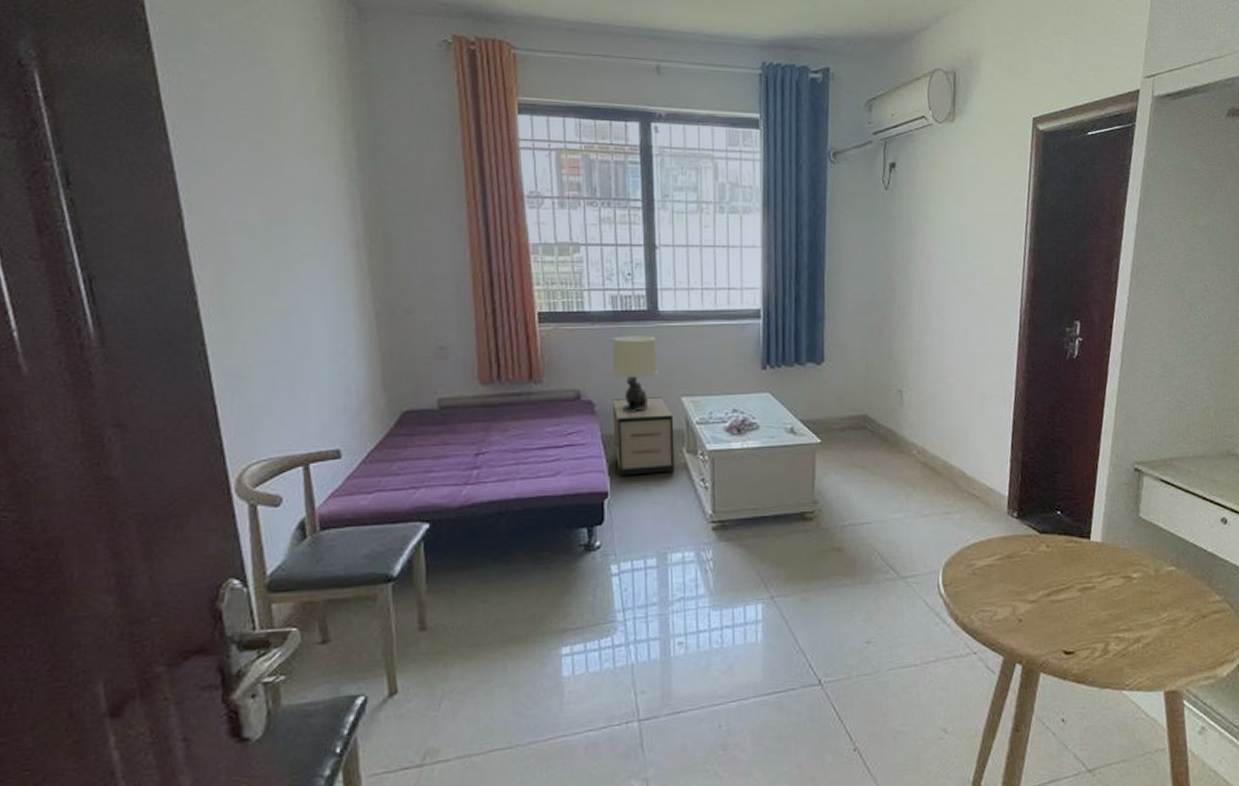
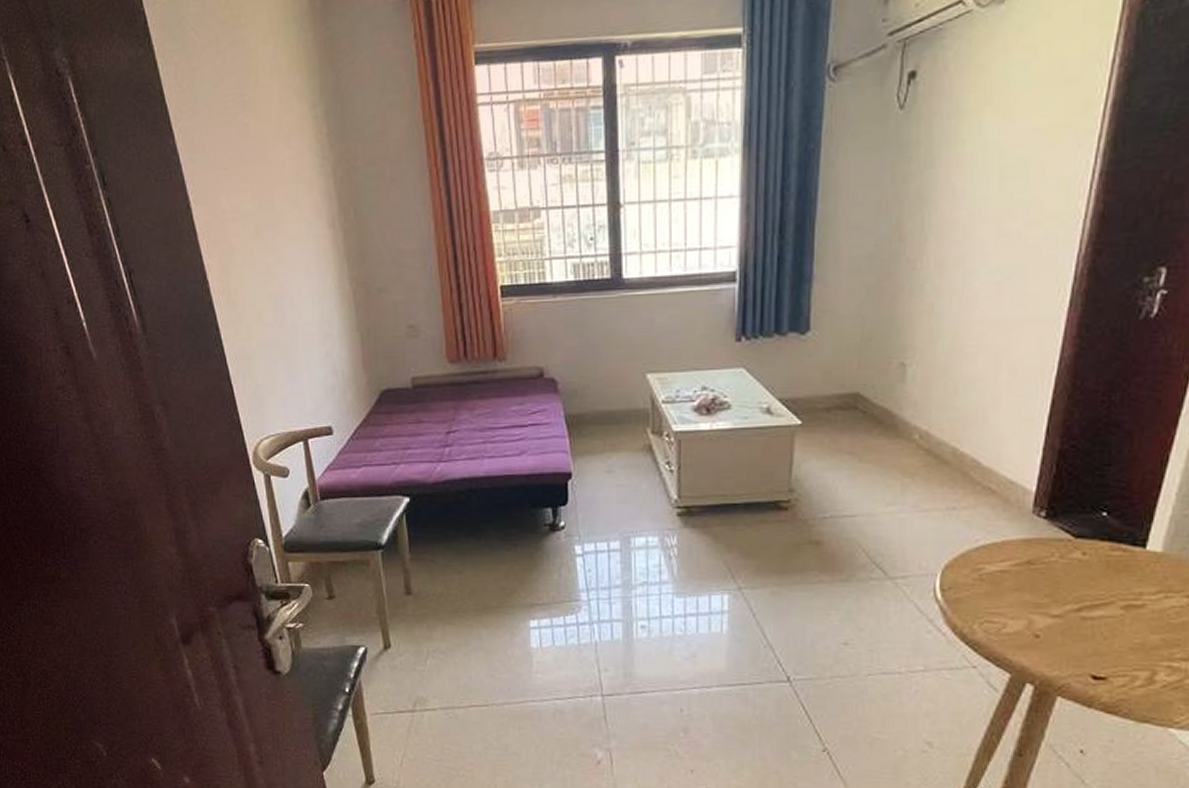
table lamp: present [612,336,660,411] -> none [574,307,624,389]
nightstand: present [612,397,675,476] -> none [574,374,639,457]

